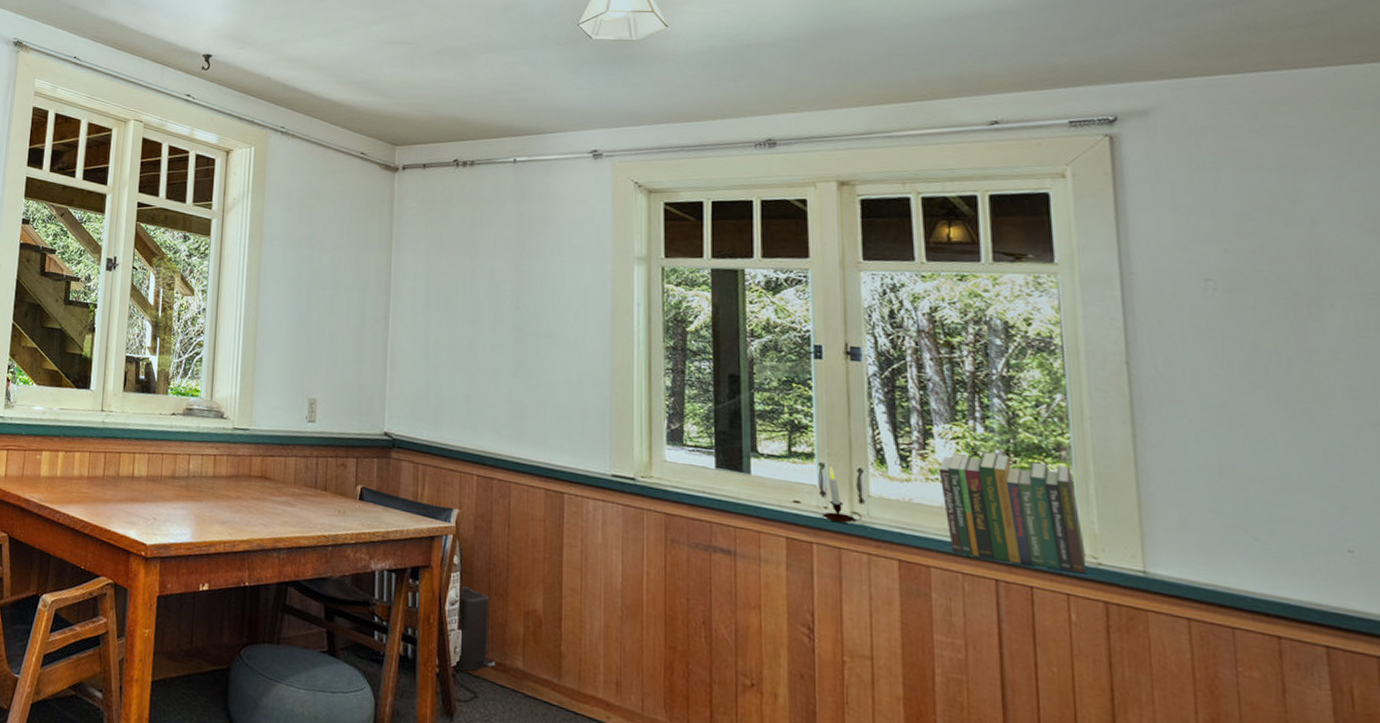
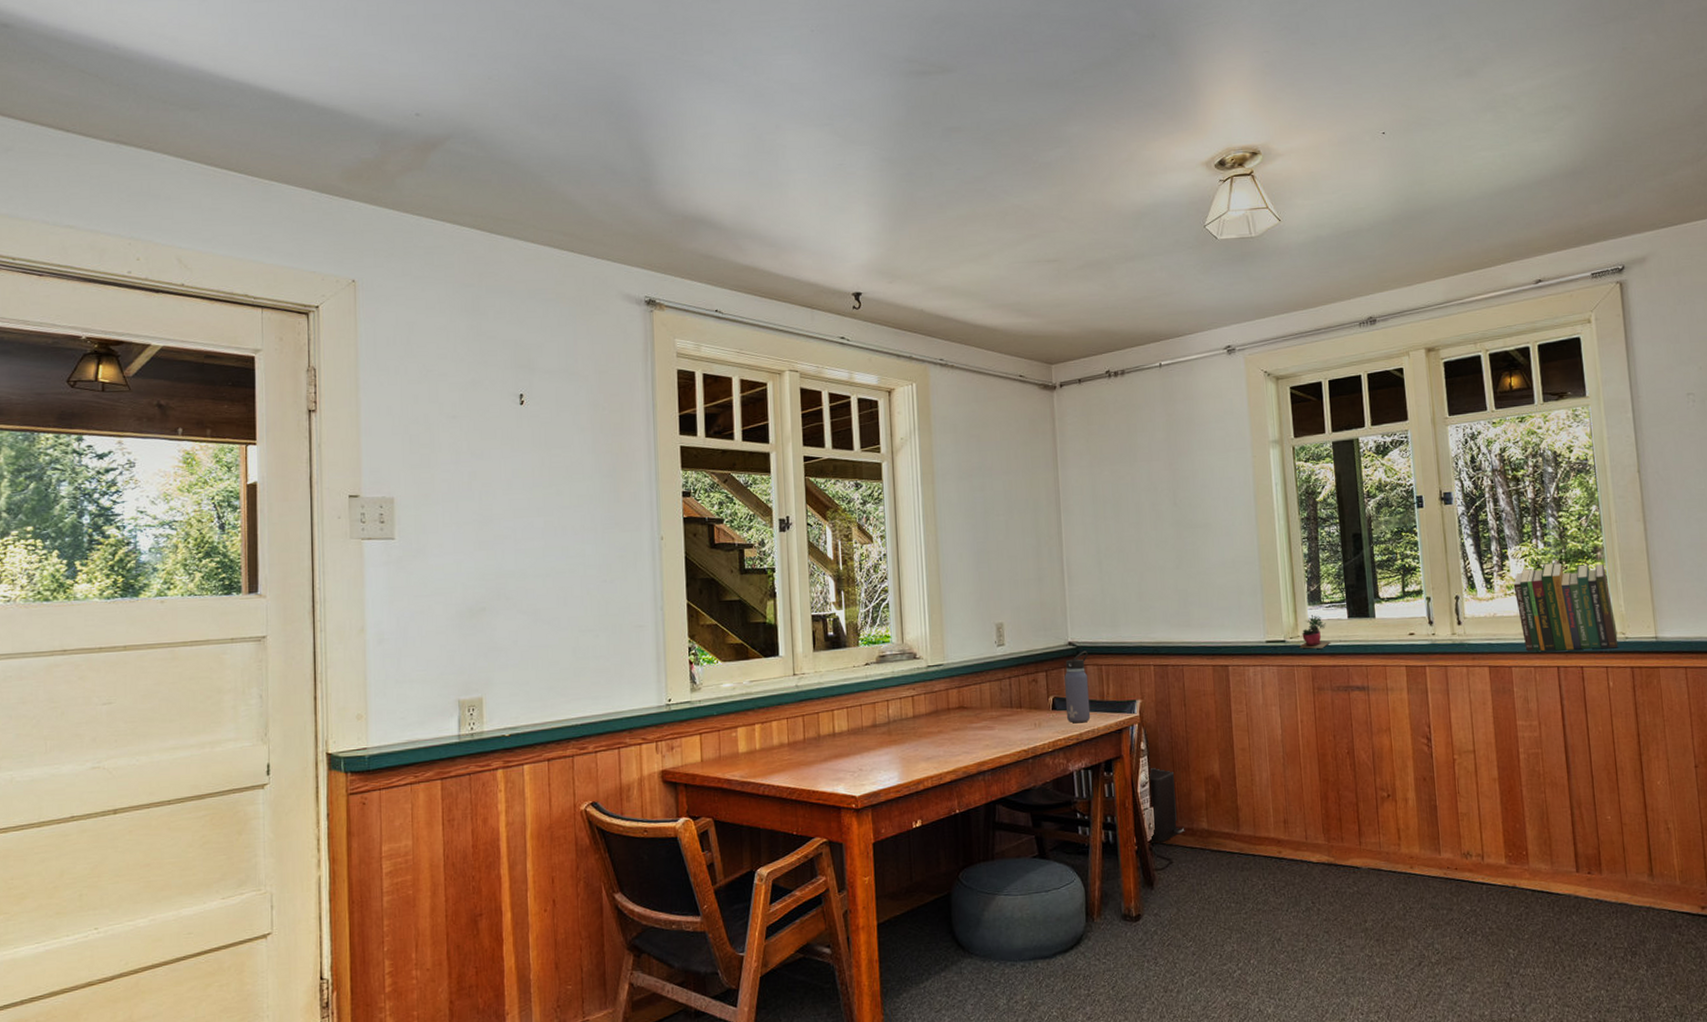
water bottle: none [375,444,405,521] -> present [1064,650,1091,723]
succulent plant: none [652,456,692,496] -> present [1299,615,1331,649]
candle: present [822,466,862,523] -> none [1431,598,1461,646]

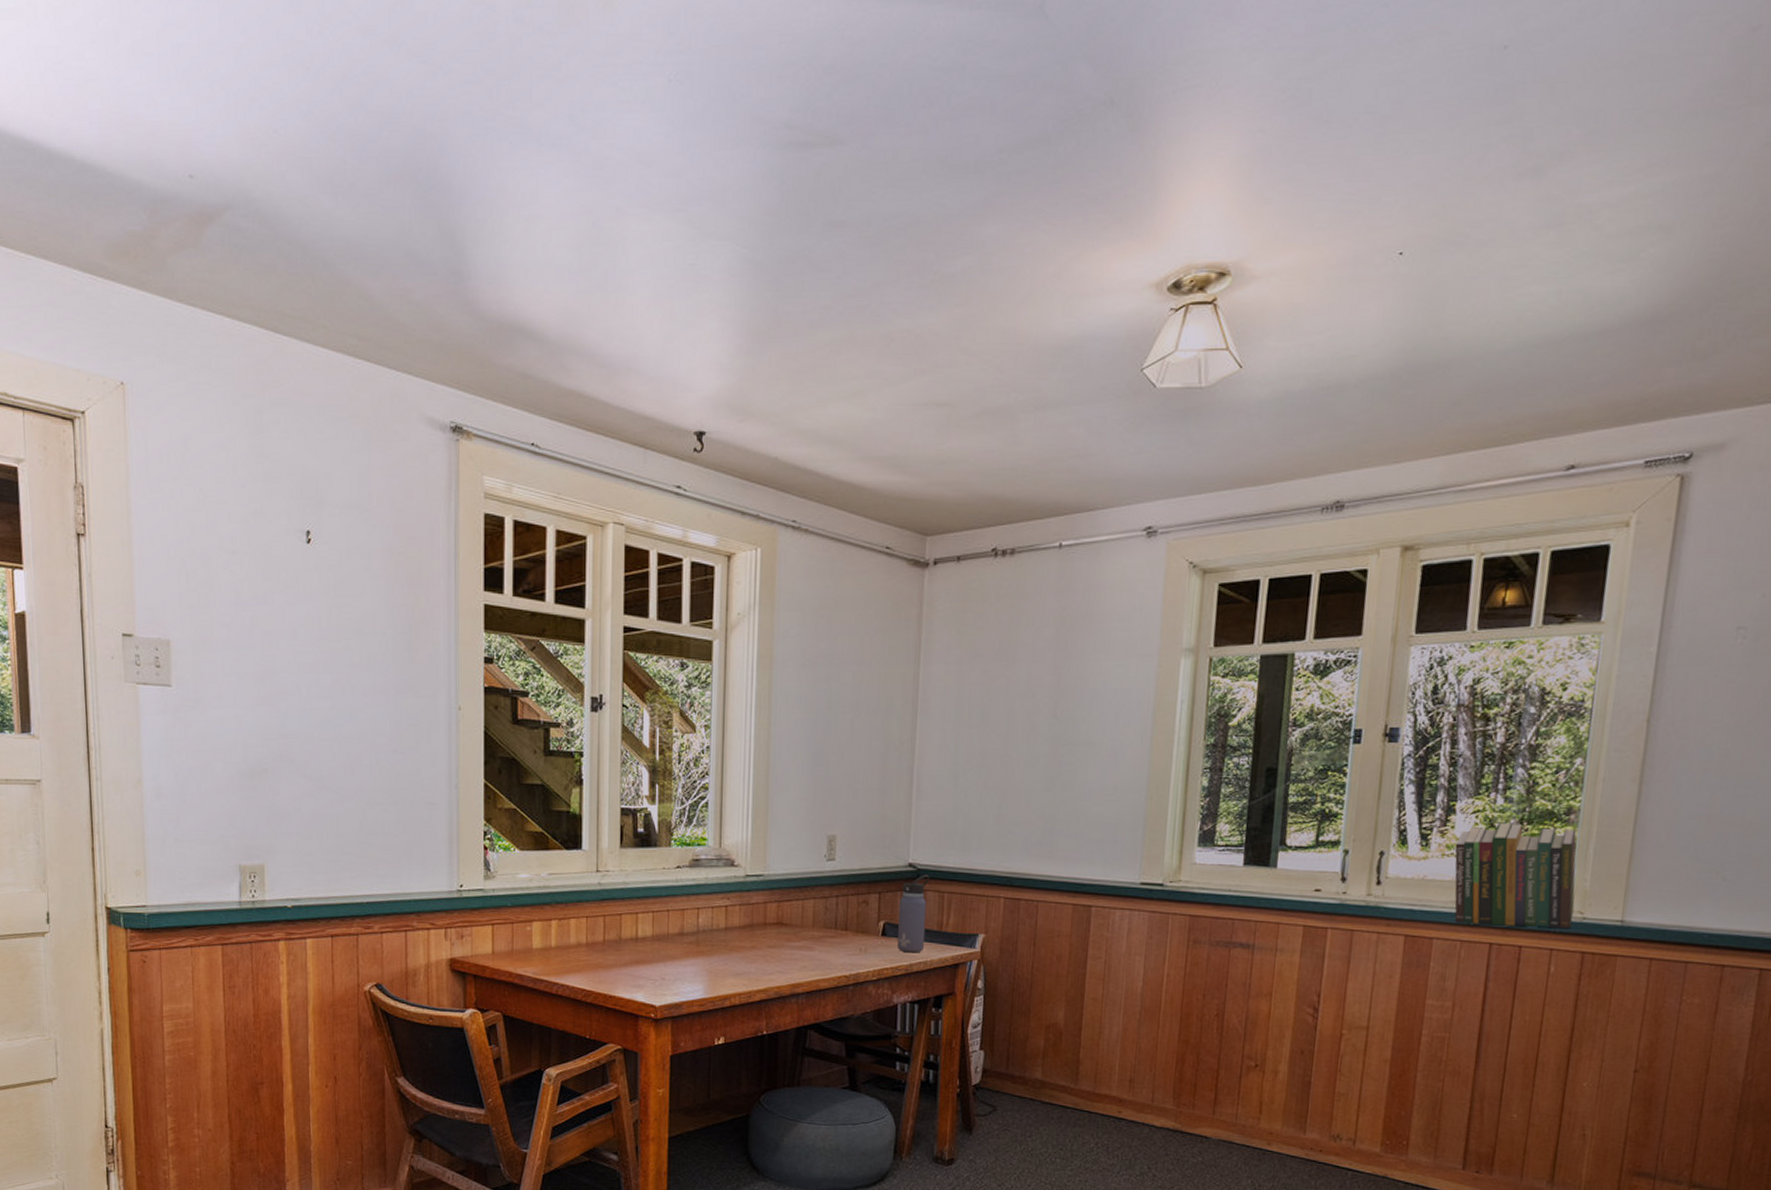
pedal bin: present [1148,766,1185,842] -> none [977,1006,1016,1088]
succulent plant: present [1299,615,1331,649] -> none [1179,858,1218,897]

